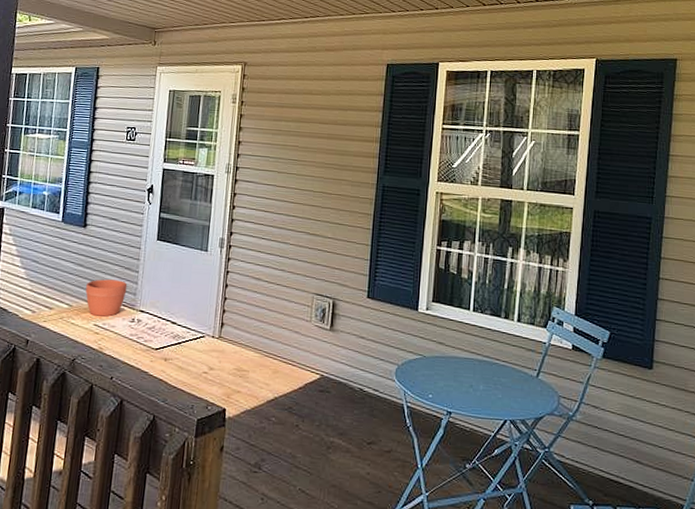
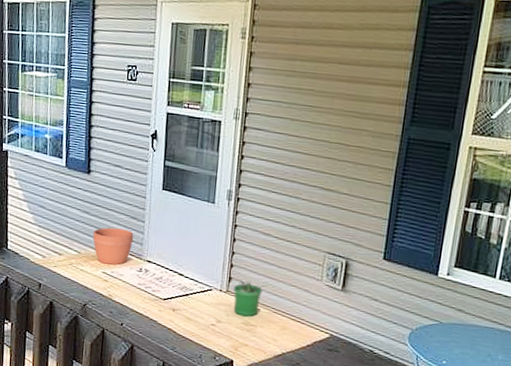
planter: none [225,322,260,362] -> present [233,277,268,317]

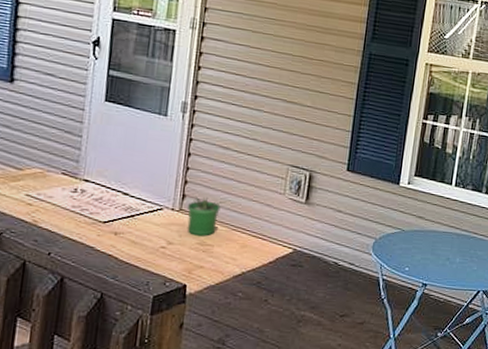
flowerpot: present [93,227,134,265] -> none [14,143,68,186]

